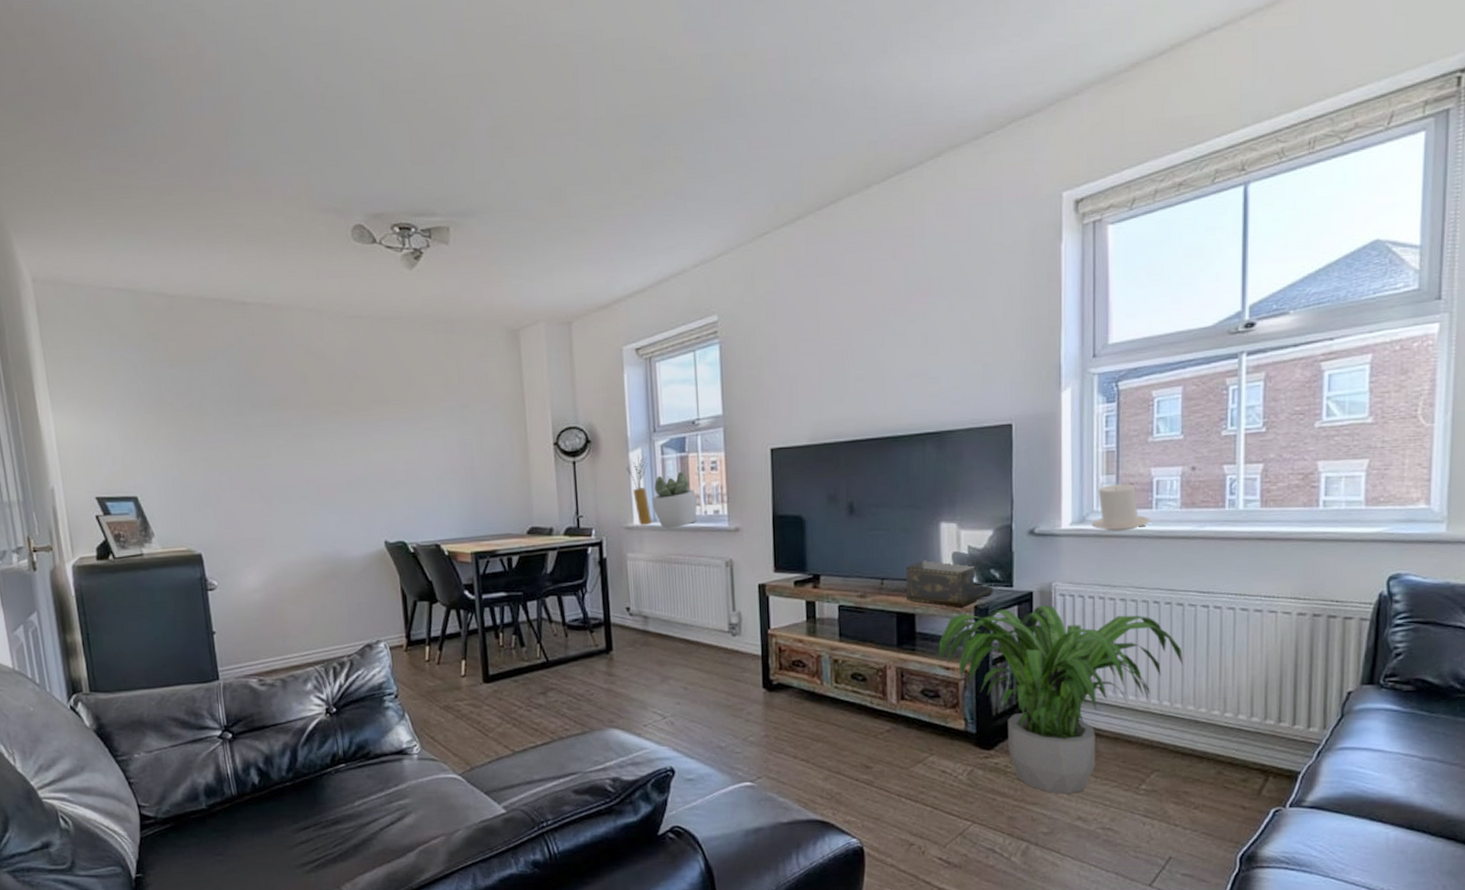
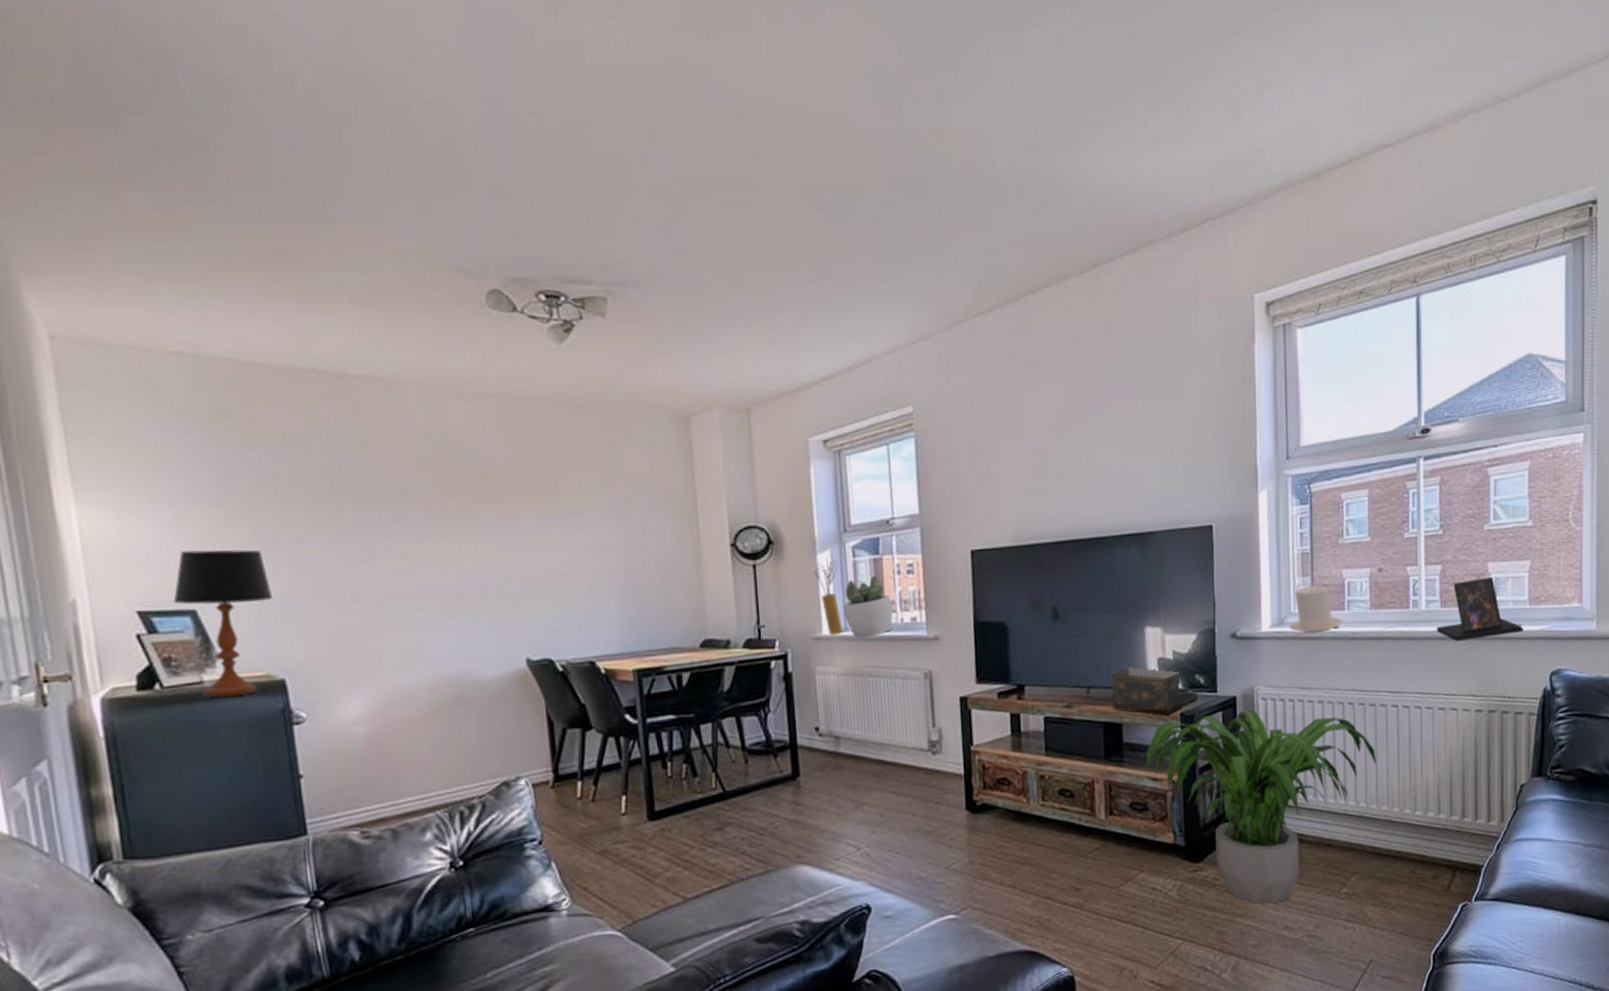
table lamp: none [121,448,192,568] -> present [173,549,274,698]
photo frame: none [1255,476,1357,543] -> present [1436,576,1523,642]

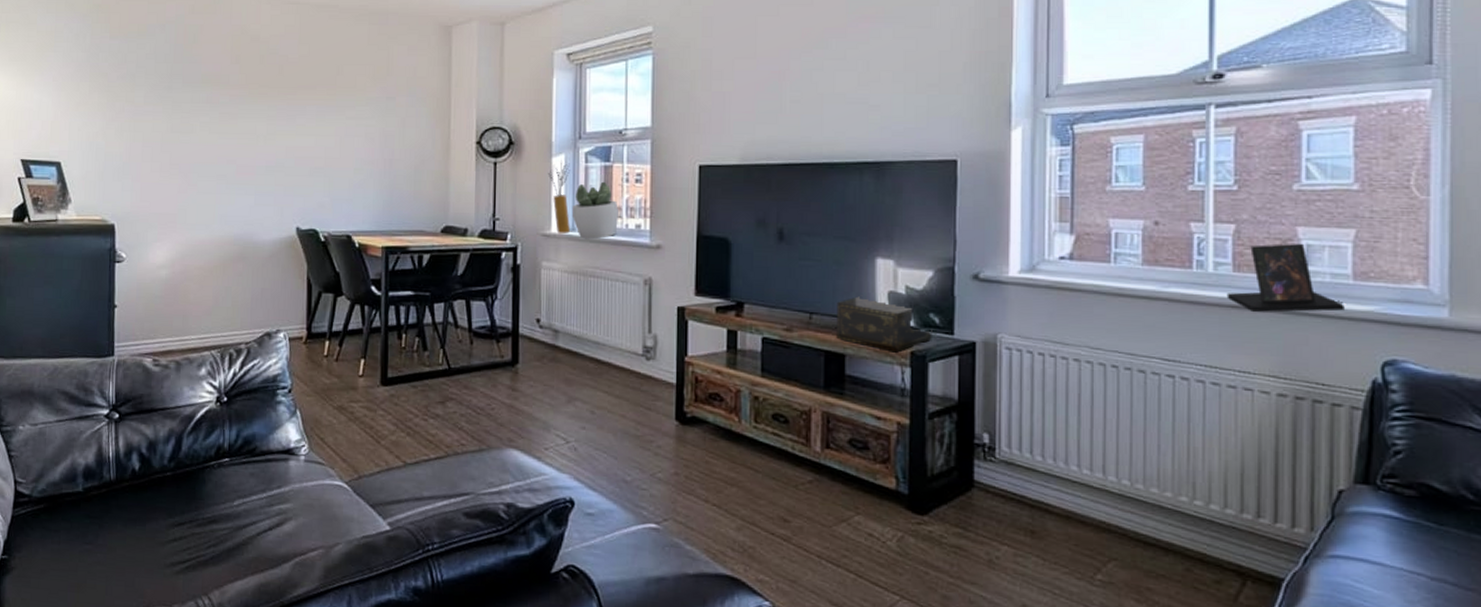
table lamp: present [173,549,274,698] -> none [46,115,115,235]
potted plant: present [1146,710,1376,904] -> none [869,358,1145,576]
candle: present [1289,585,1344,633] -> none [1042,232,1109,284]

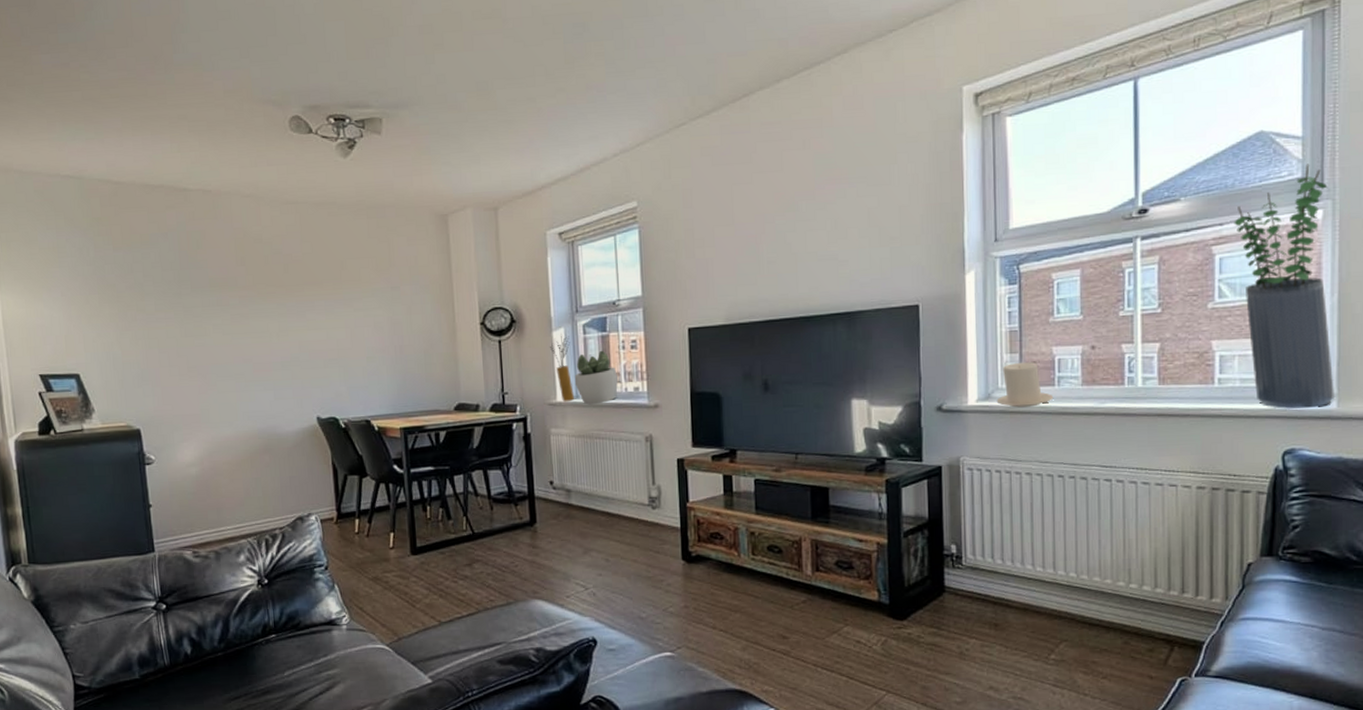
decorative box: present [836,295,932,353] -> none [819,433,904,482]
candle: none [1042,232,1109,284] -> present [996,362,1054,408]
photo frame: present [1226,243,1344,313] -> none [1153,354,1252,419]
vase: none [1325,37,1446,315] -> present [1234,164,1334,410]

